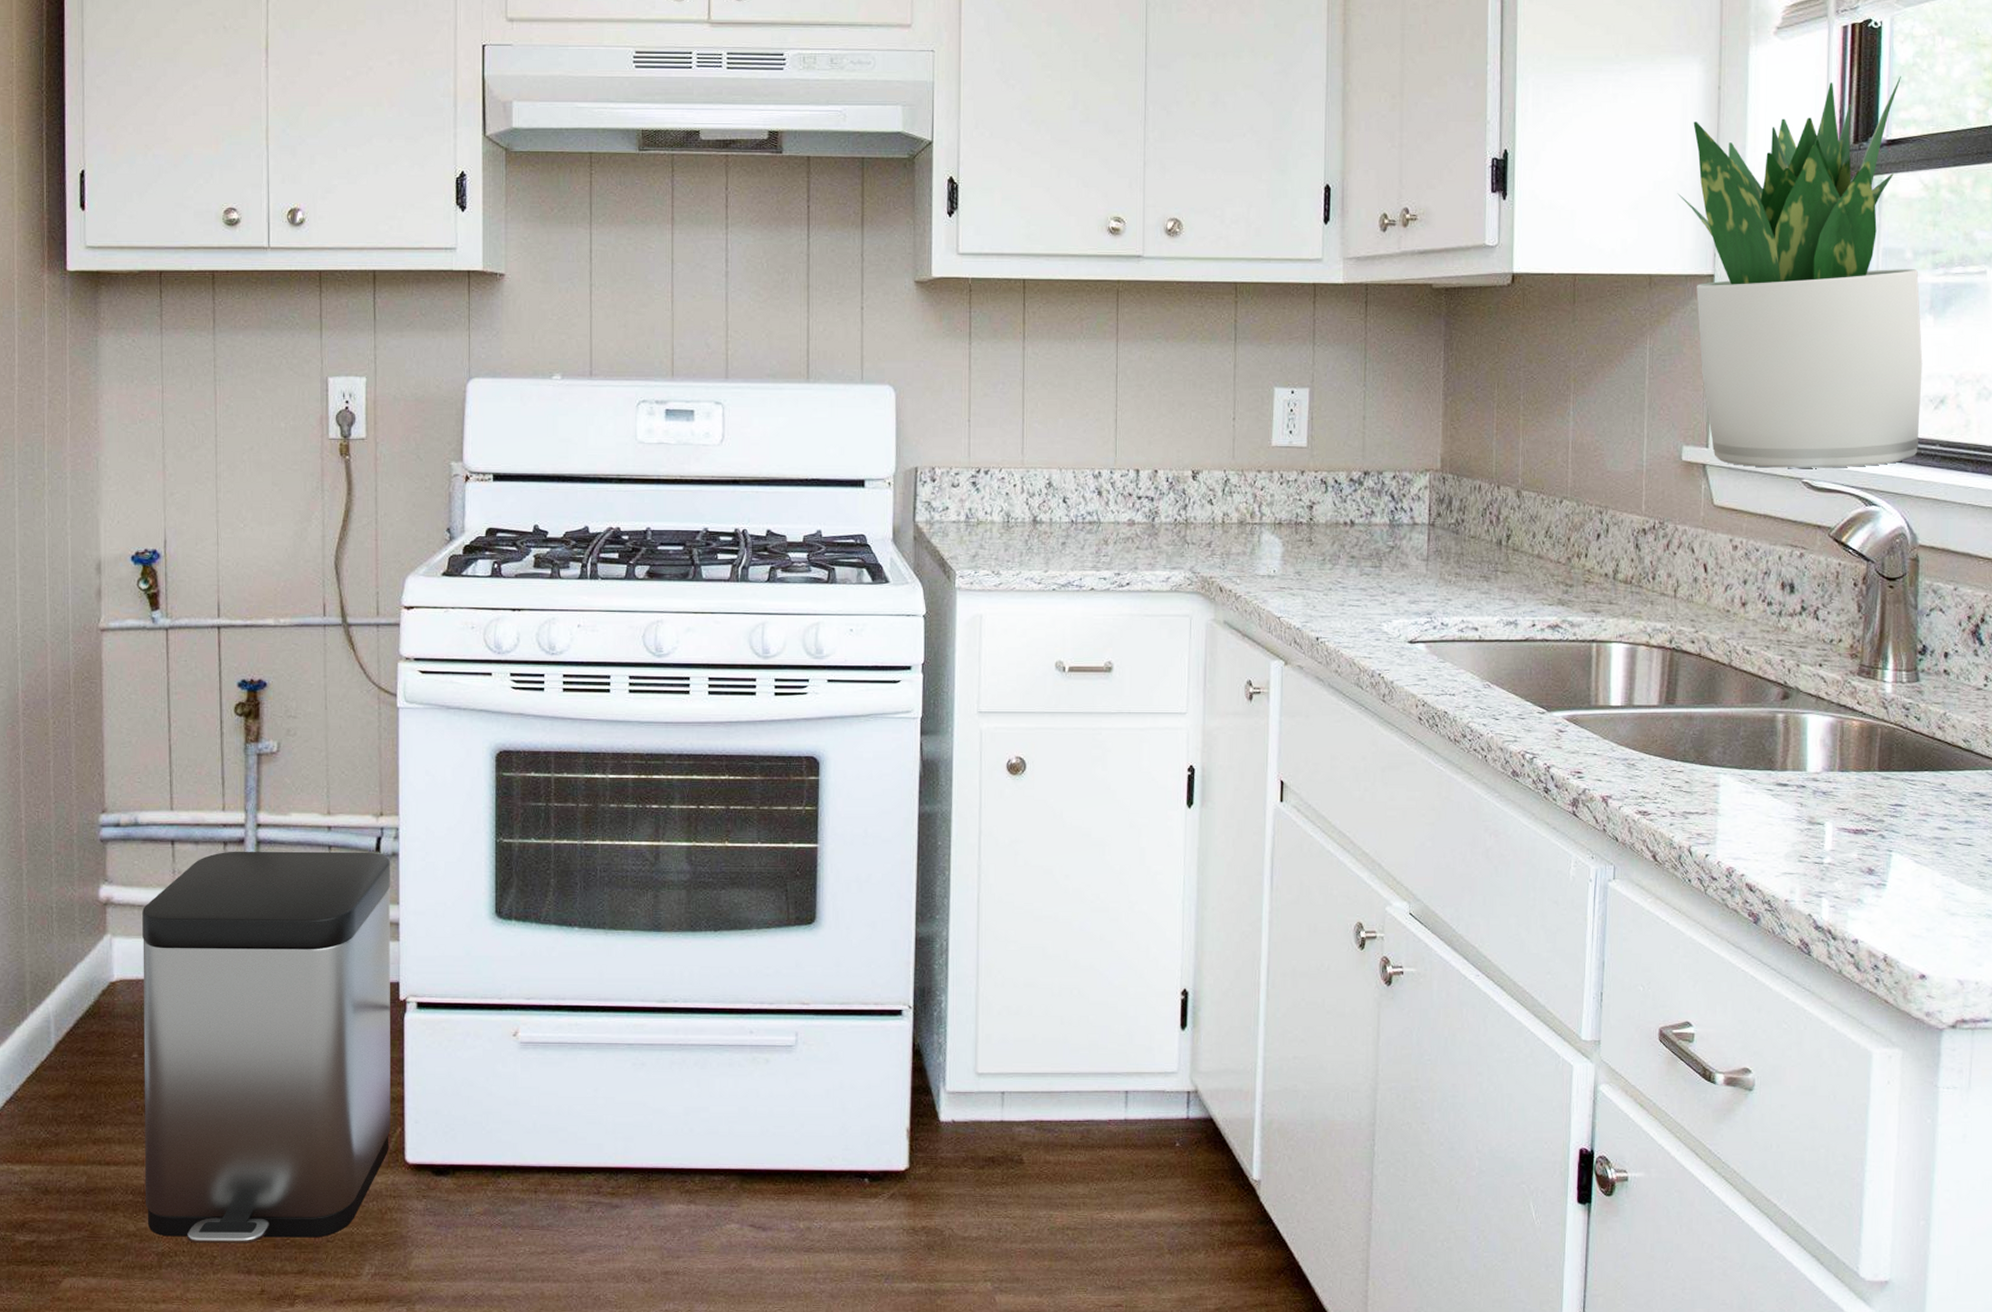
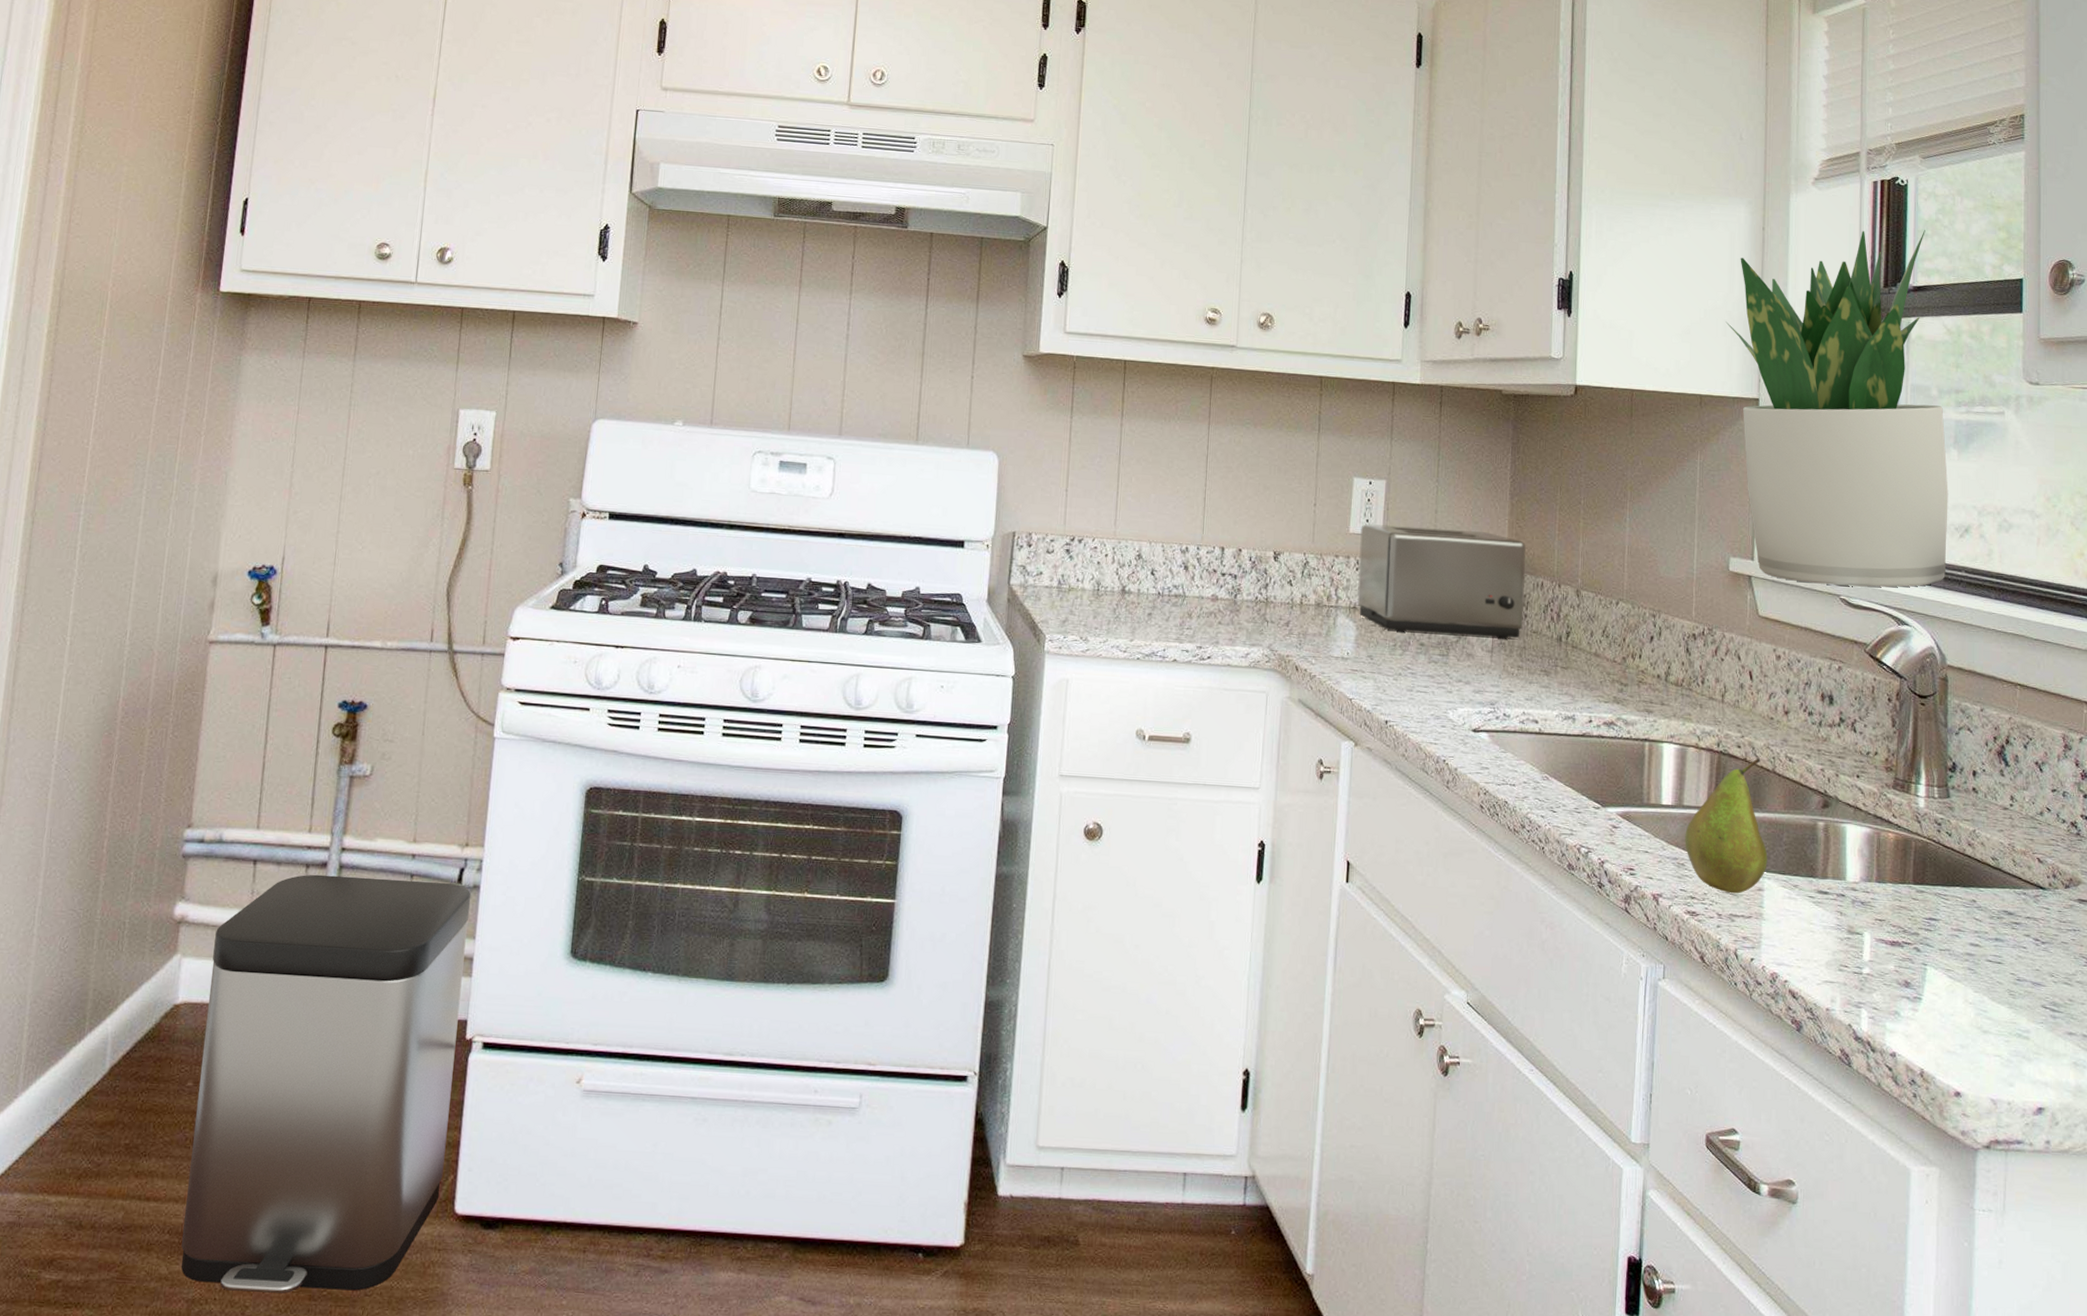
toaster: none [1283,435,1461,546] -> present [1357,524,1526,638]
fruit: none [1635,653,1724,791] -> present [1685,758,1768,894]

